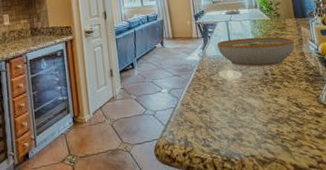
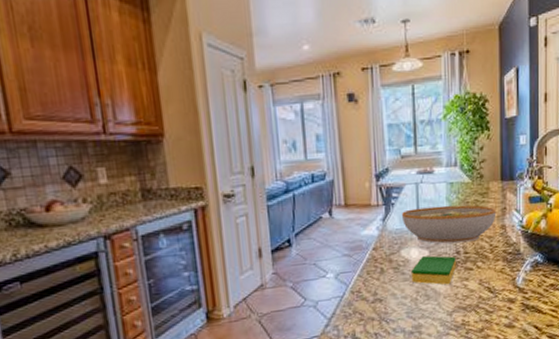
dish sponge: none [228,76,266,101] -> present [410,255,456,285]

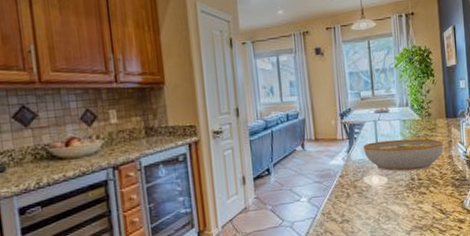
dish sponge: present [410,255,456,285] -> none [373,182,412,208]

